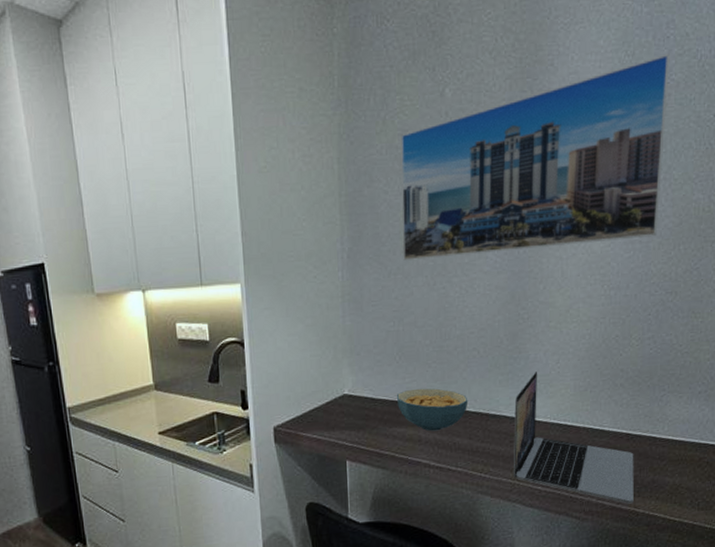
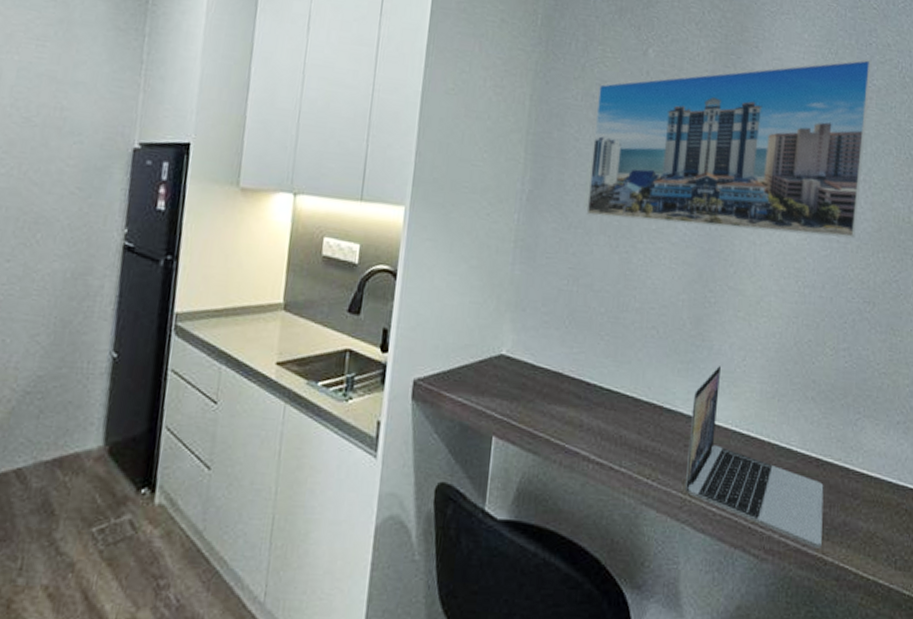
cereal bowl: present [397,388,468,431] -> none [560,362,641,418]

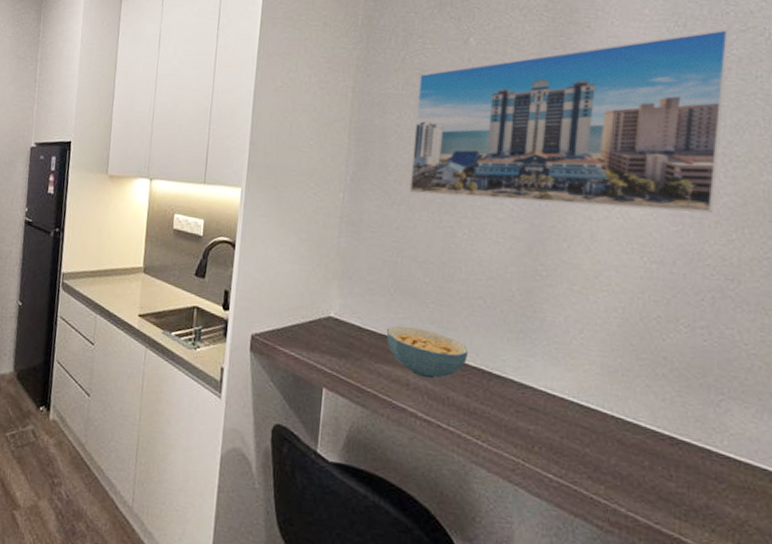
cereal bowl: none [560,362,641,418] -> present [386,326,469,379]
laptop: present [684,366,824,548] -> none [517,337,680,529]

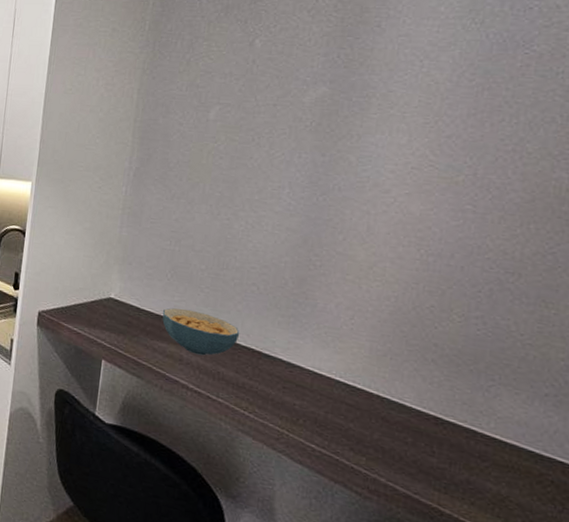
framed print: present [409,28,730,214] -> none [189,24,532,209]

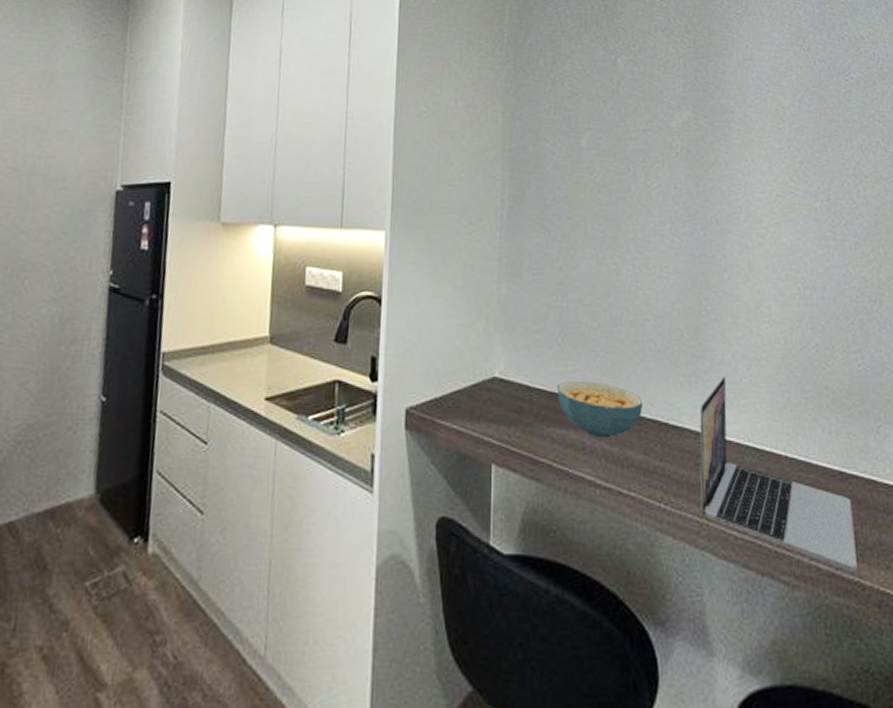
laptop: none [282,322,444,500] -> present [699,377,857,571]

